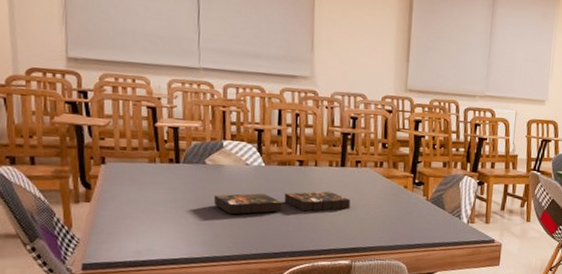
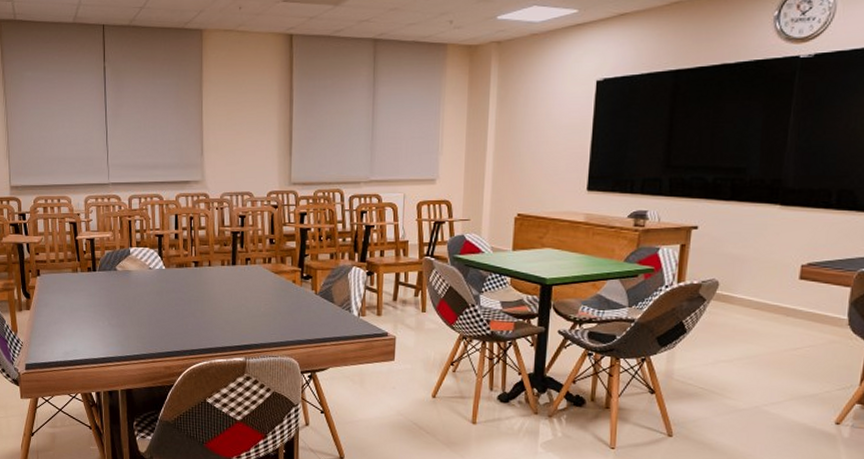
board game: present [214,191,350,215] -> none [125,289,242,316]

